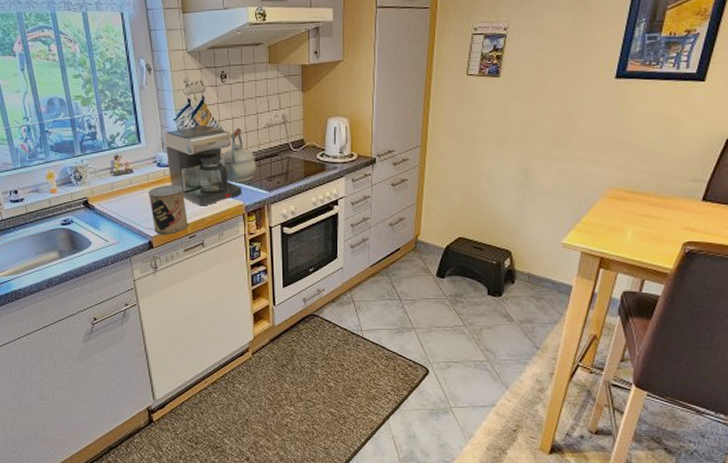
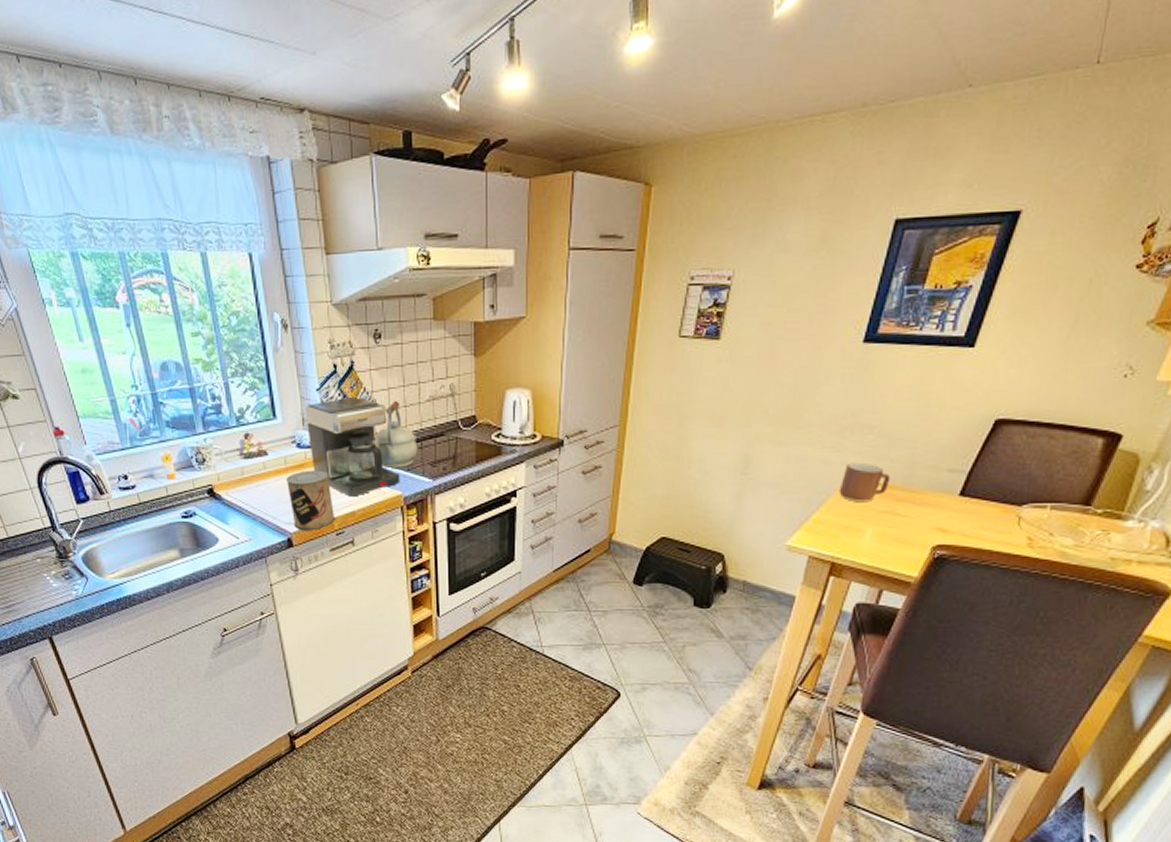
mug: none [603,174,645,207] -> present [839,462,891,503]

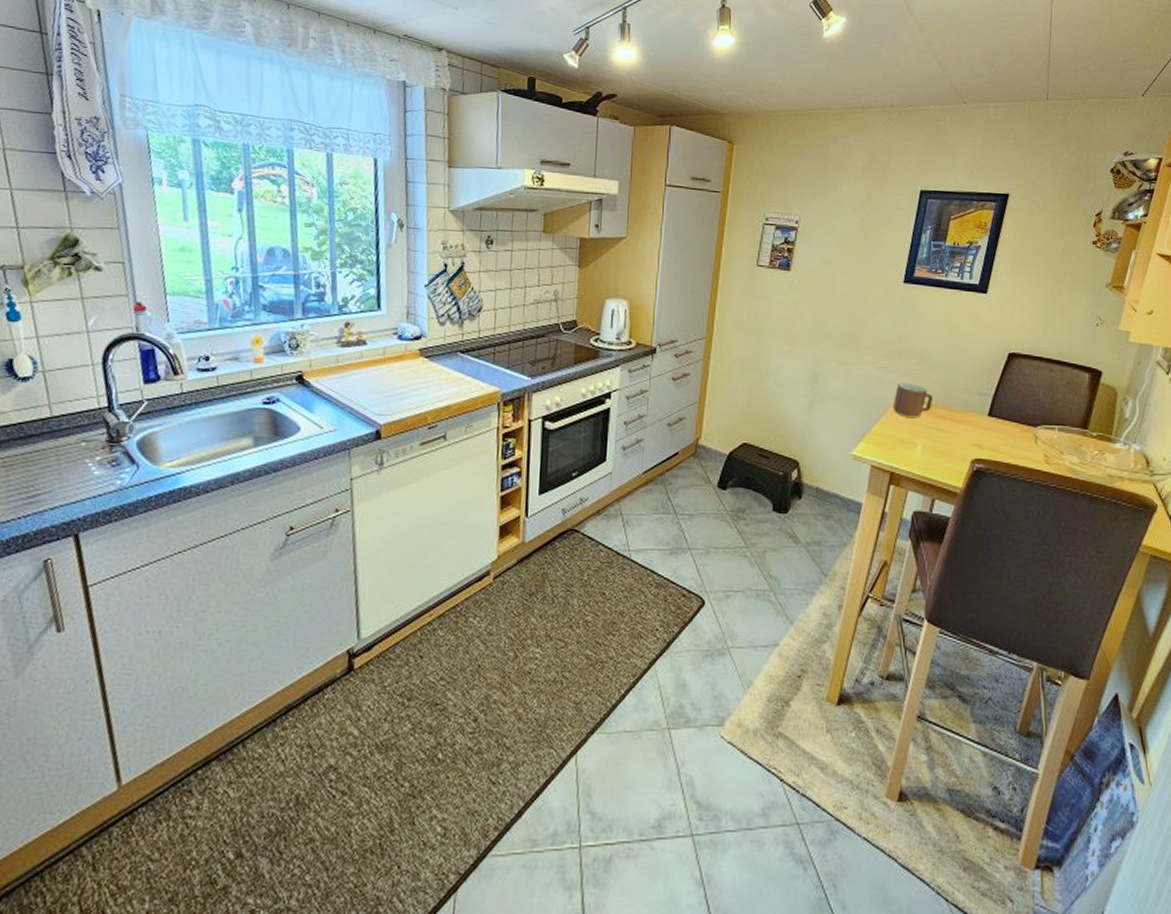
tin can: present [285,470,336,530] -> none [382,362,430,423]
coffee maker: present [305,397,400,497] -> none [410,295,500,391]
kettle: present [374,401,418,468] -> none [477,302,520,365]

